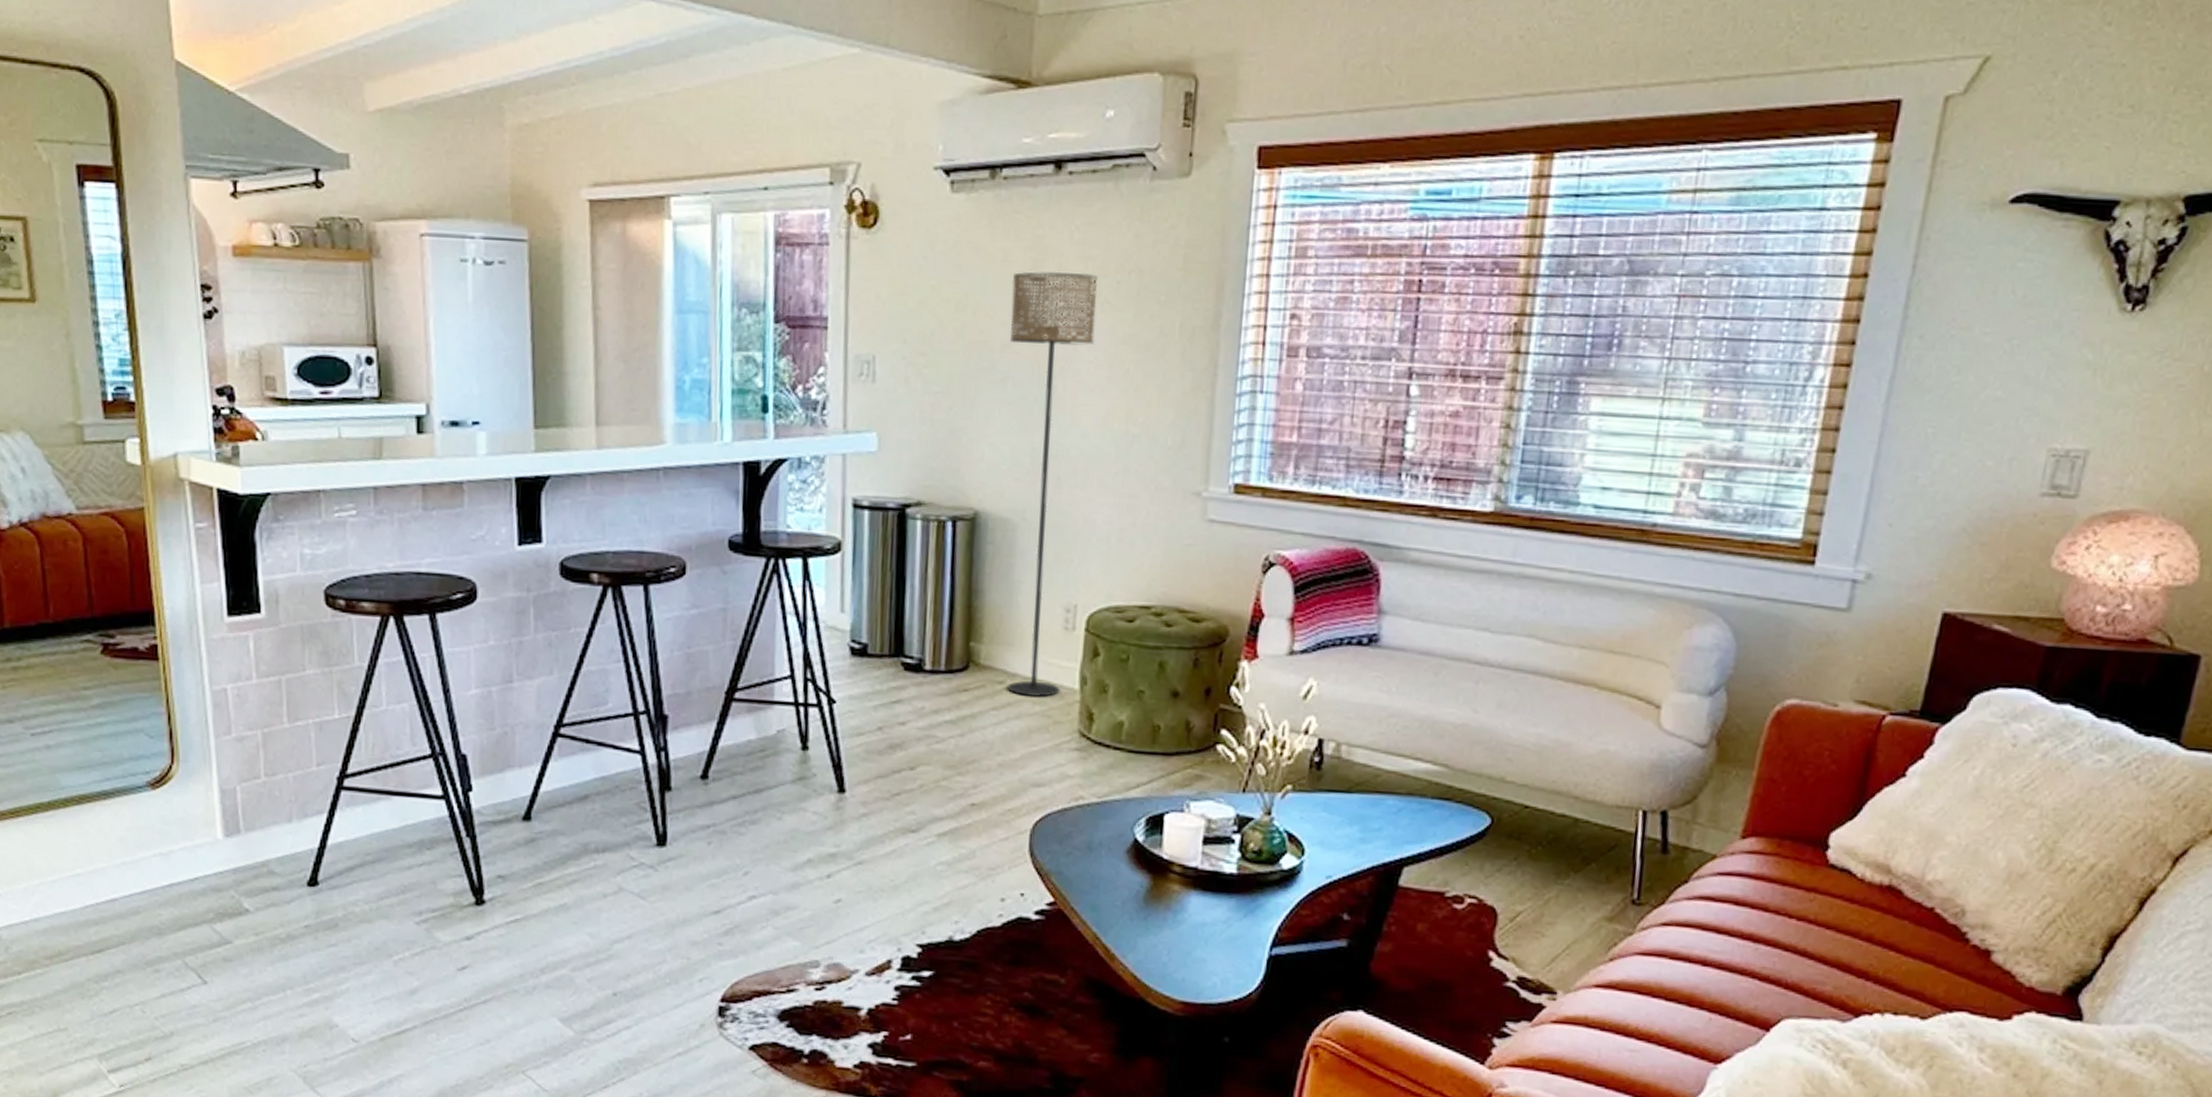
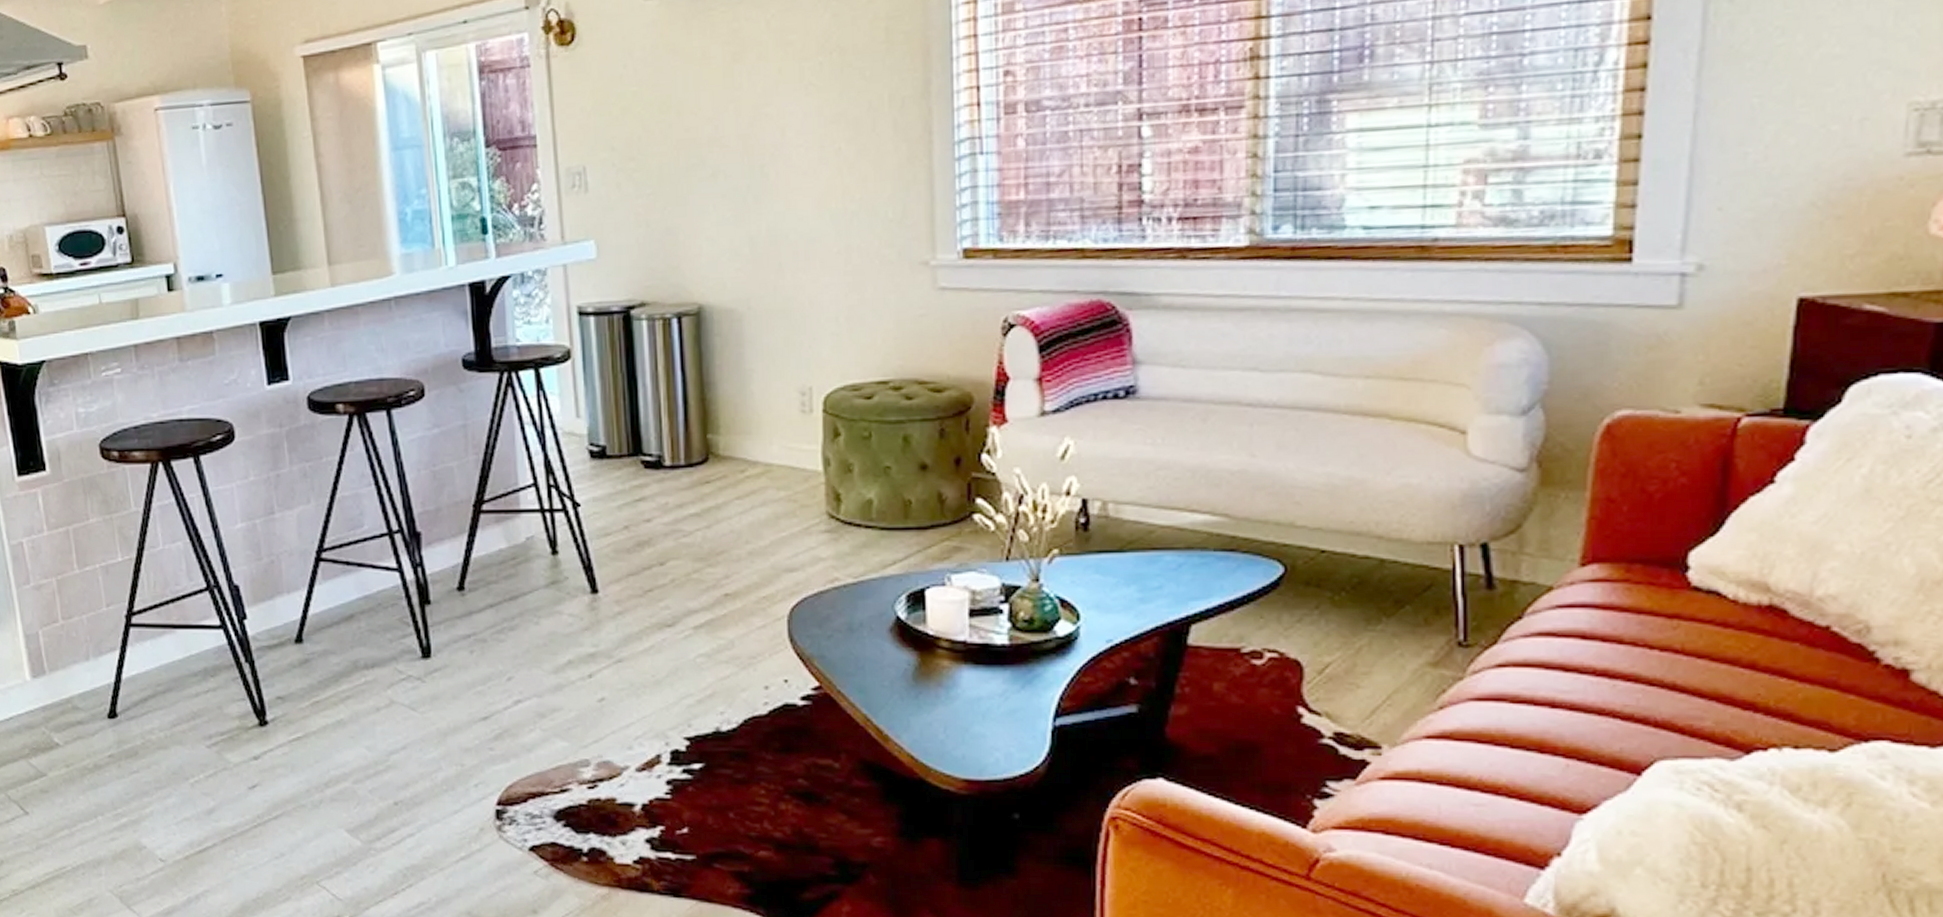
floor lamp: present [1007,271,1097,698] -> none [713,59,804,483]

